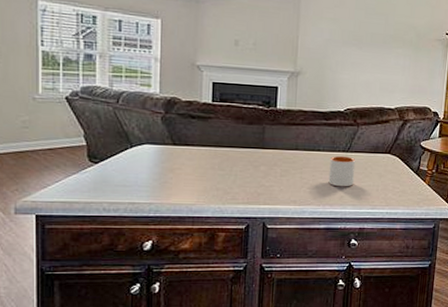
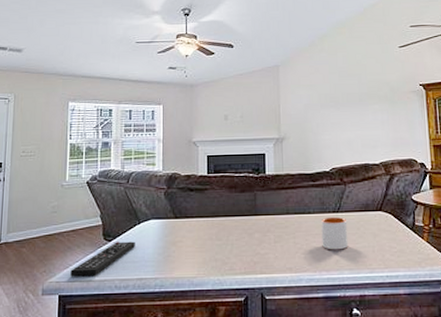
remote control: none [49,164,127,198] -> present [70,241,135,277]

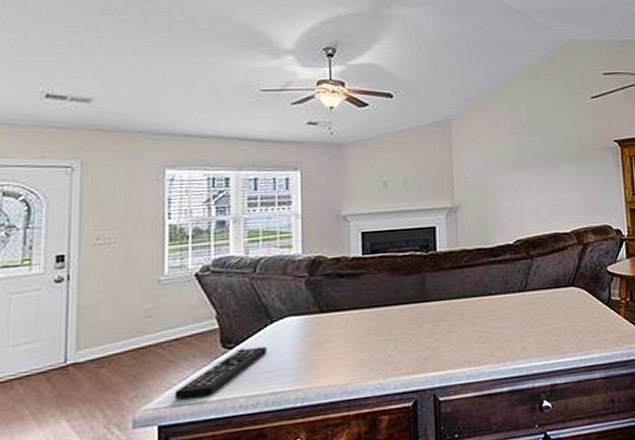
mug: present [321,217,349,250] -> none [504,297,537,336]

